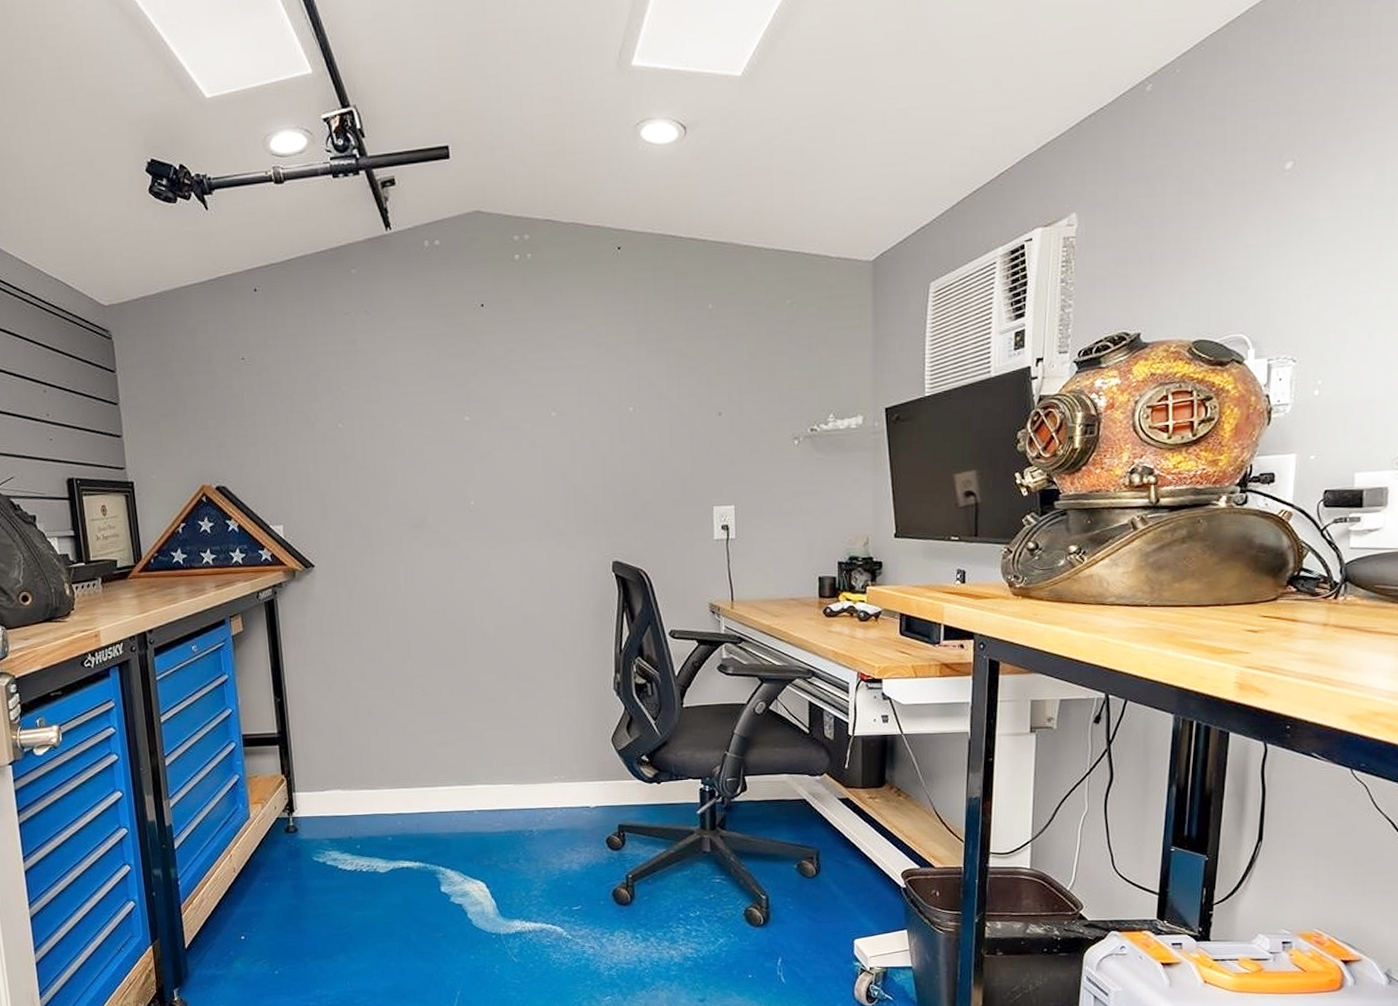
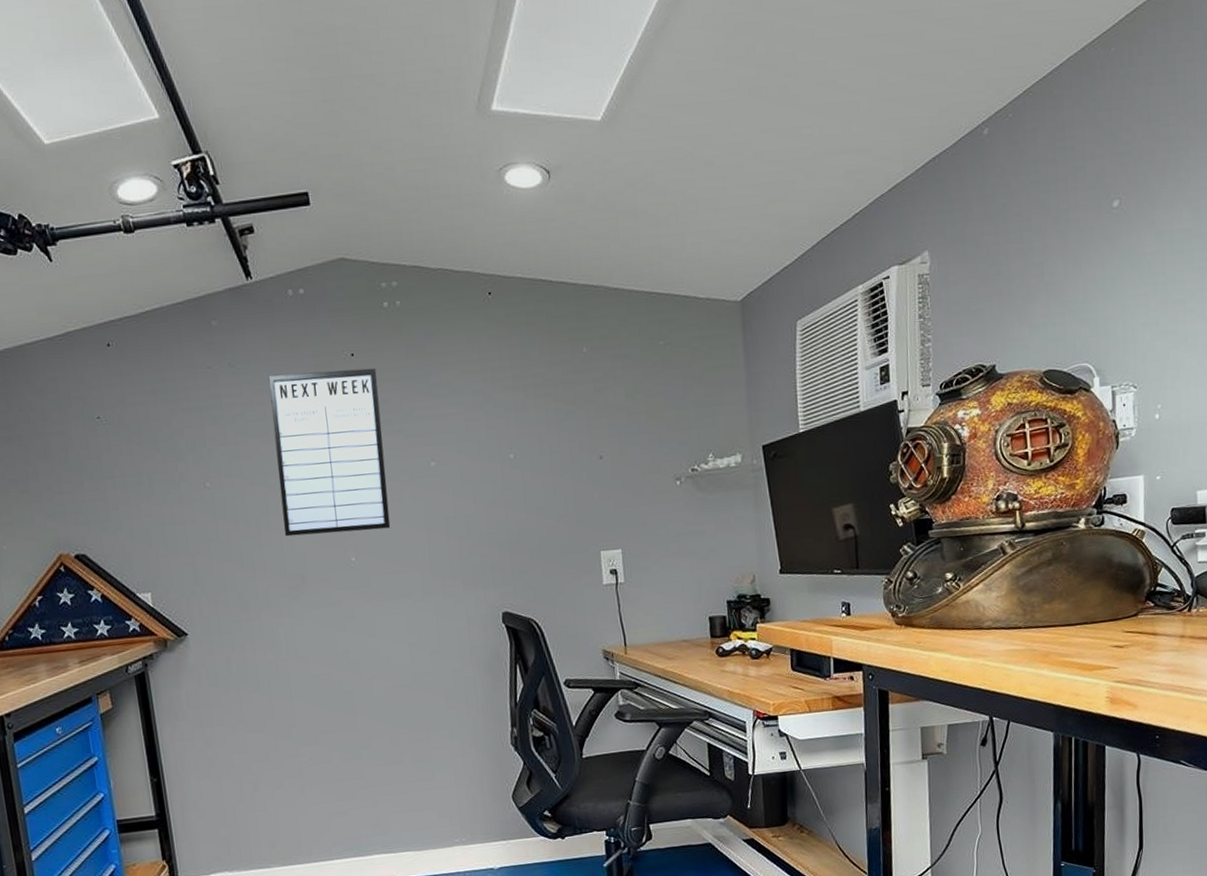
writing board: none [401,318,510,479] -> present [268,368,391,537]

